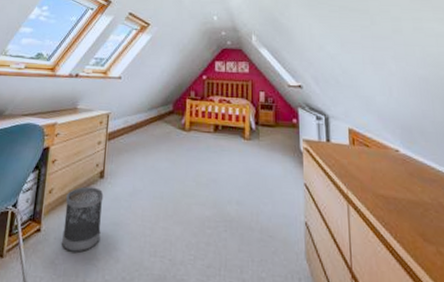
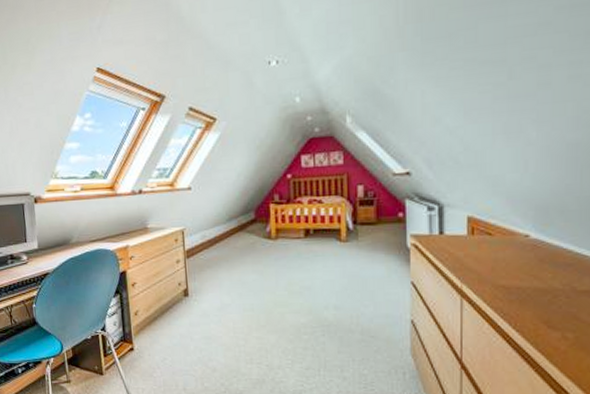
wastebasket: present [62,186,104,252] -> none [153,306,194,365]

